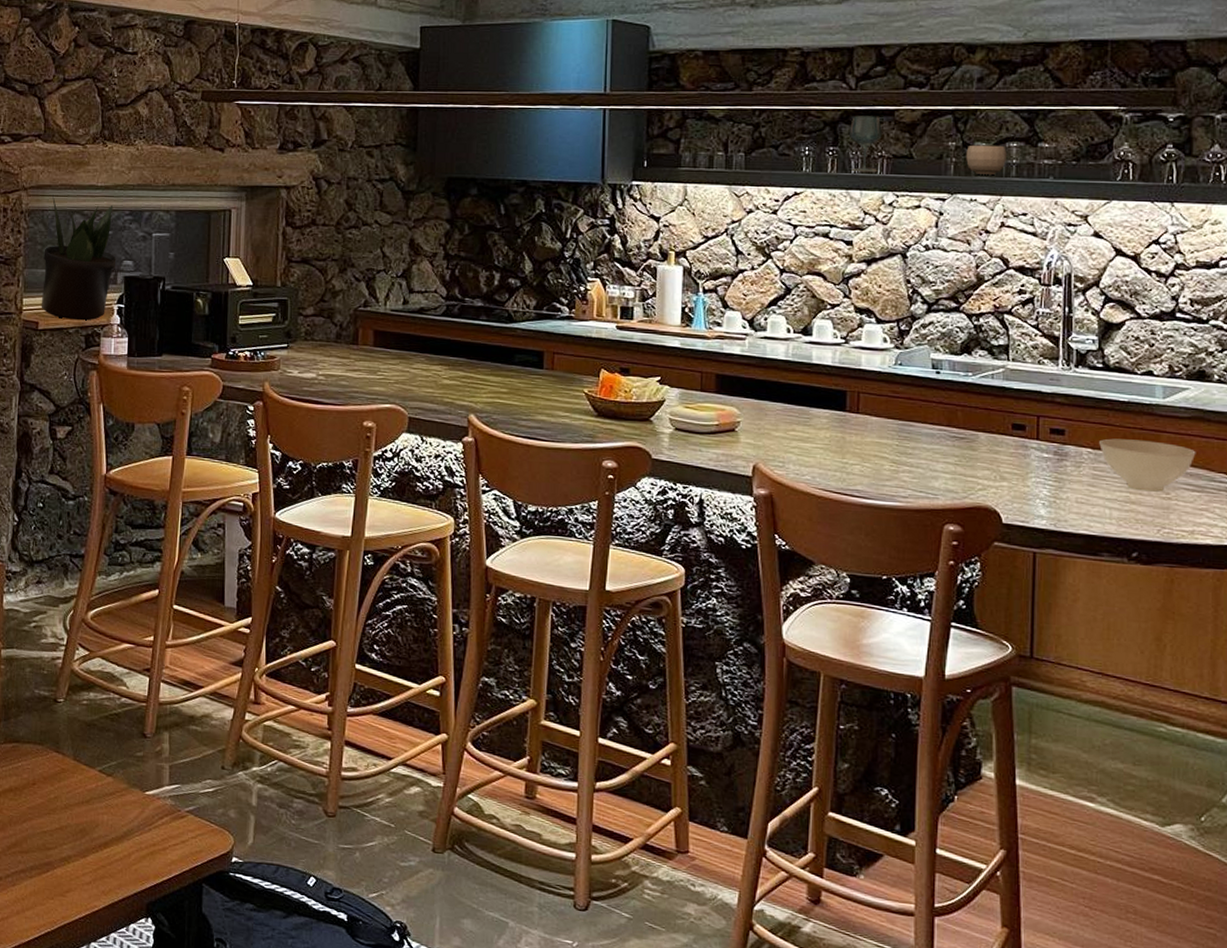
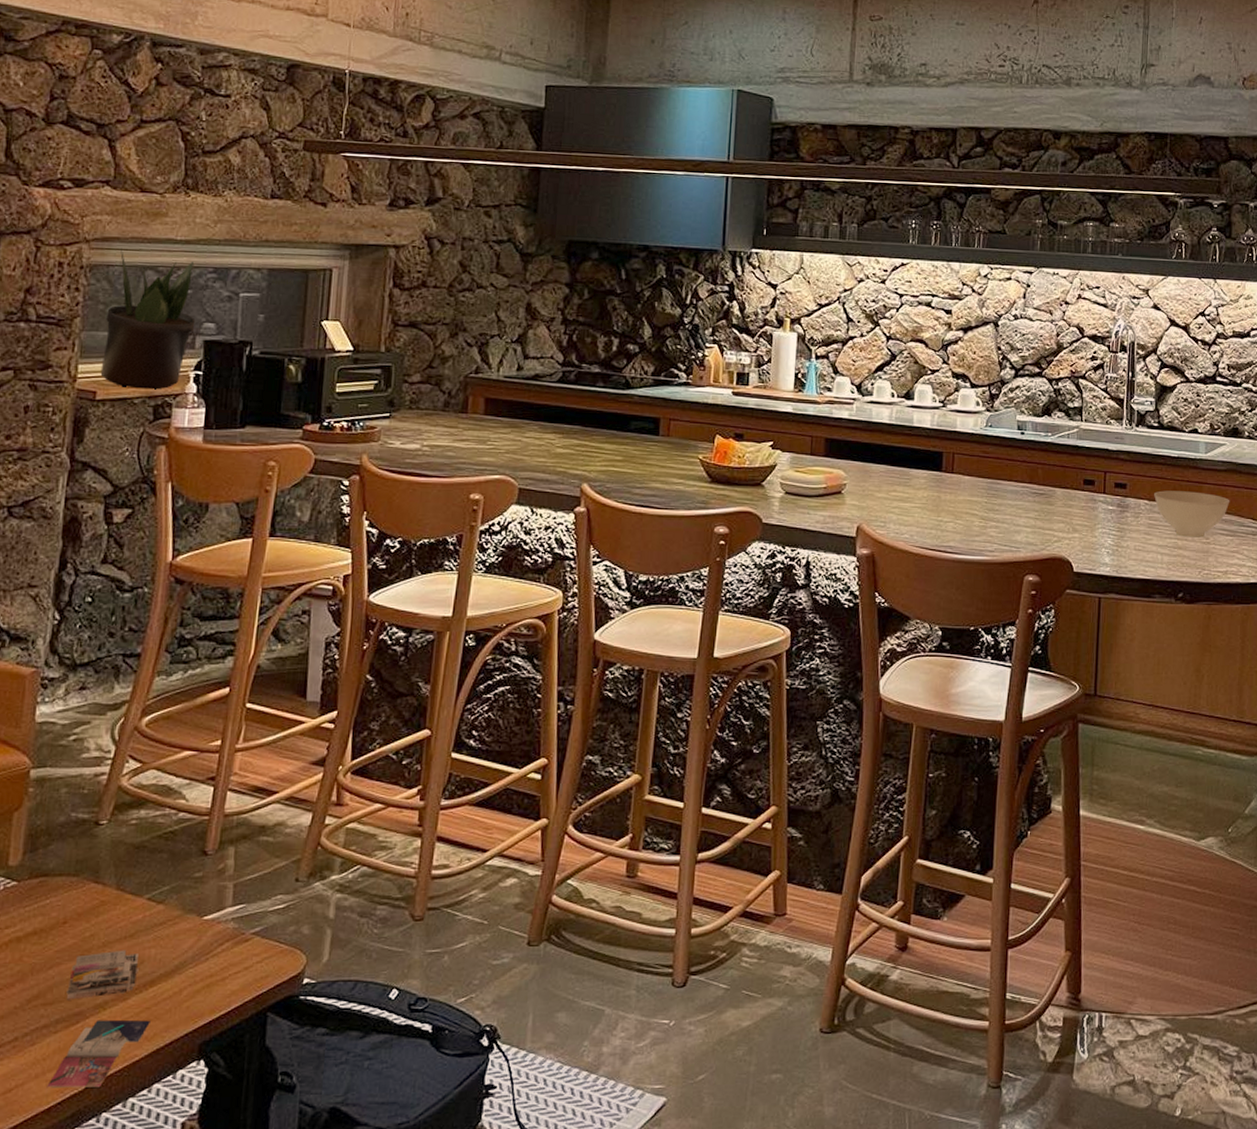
magazine: none [26,812,106,929] -> present [47,950,150,1088]
wine glass: present [848,115,883,173] -> none [950,192,981,246]
cup: present [966,144,1007,176] -> none [1050,223,1084,252]

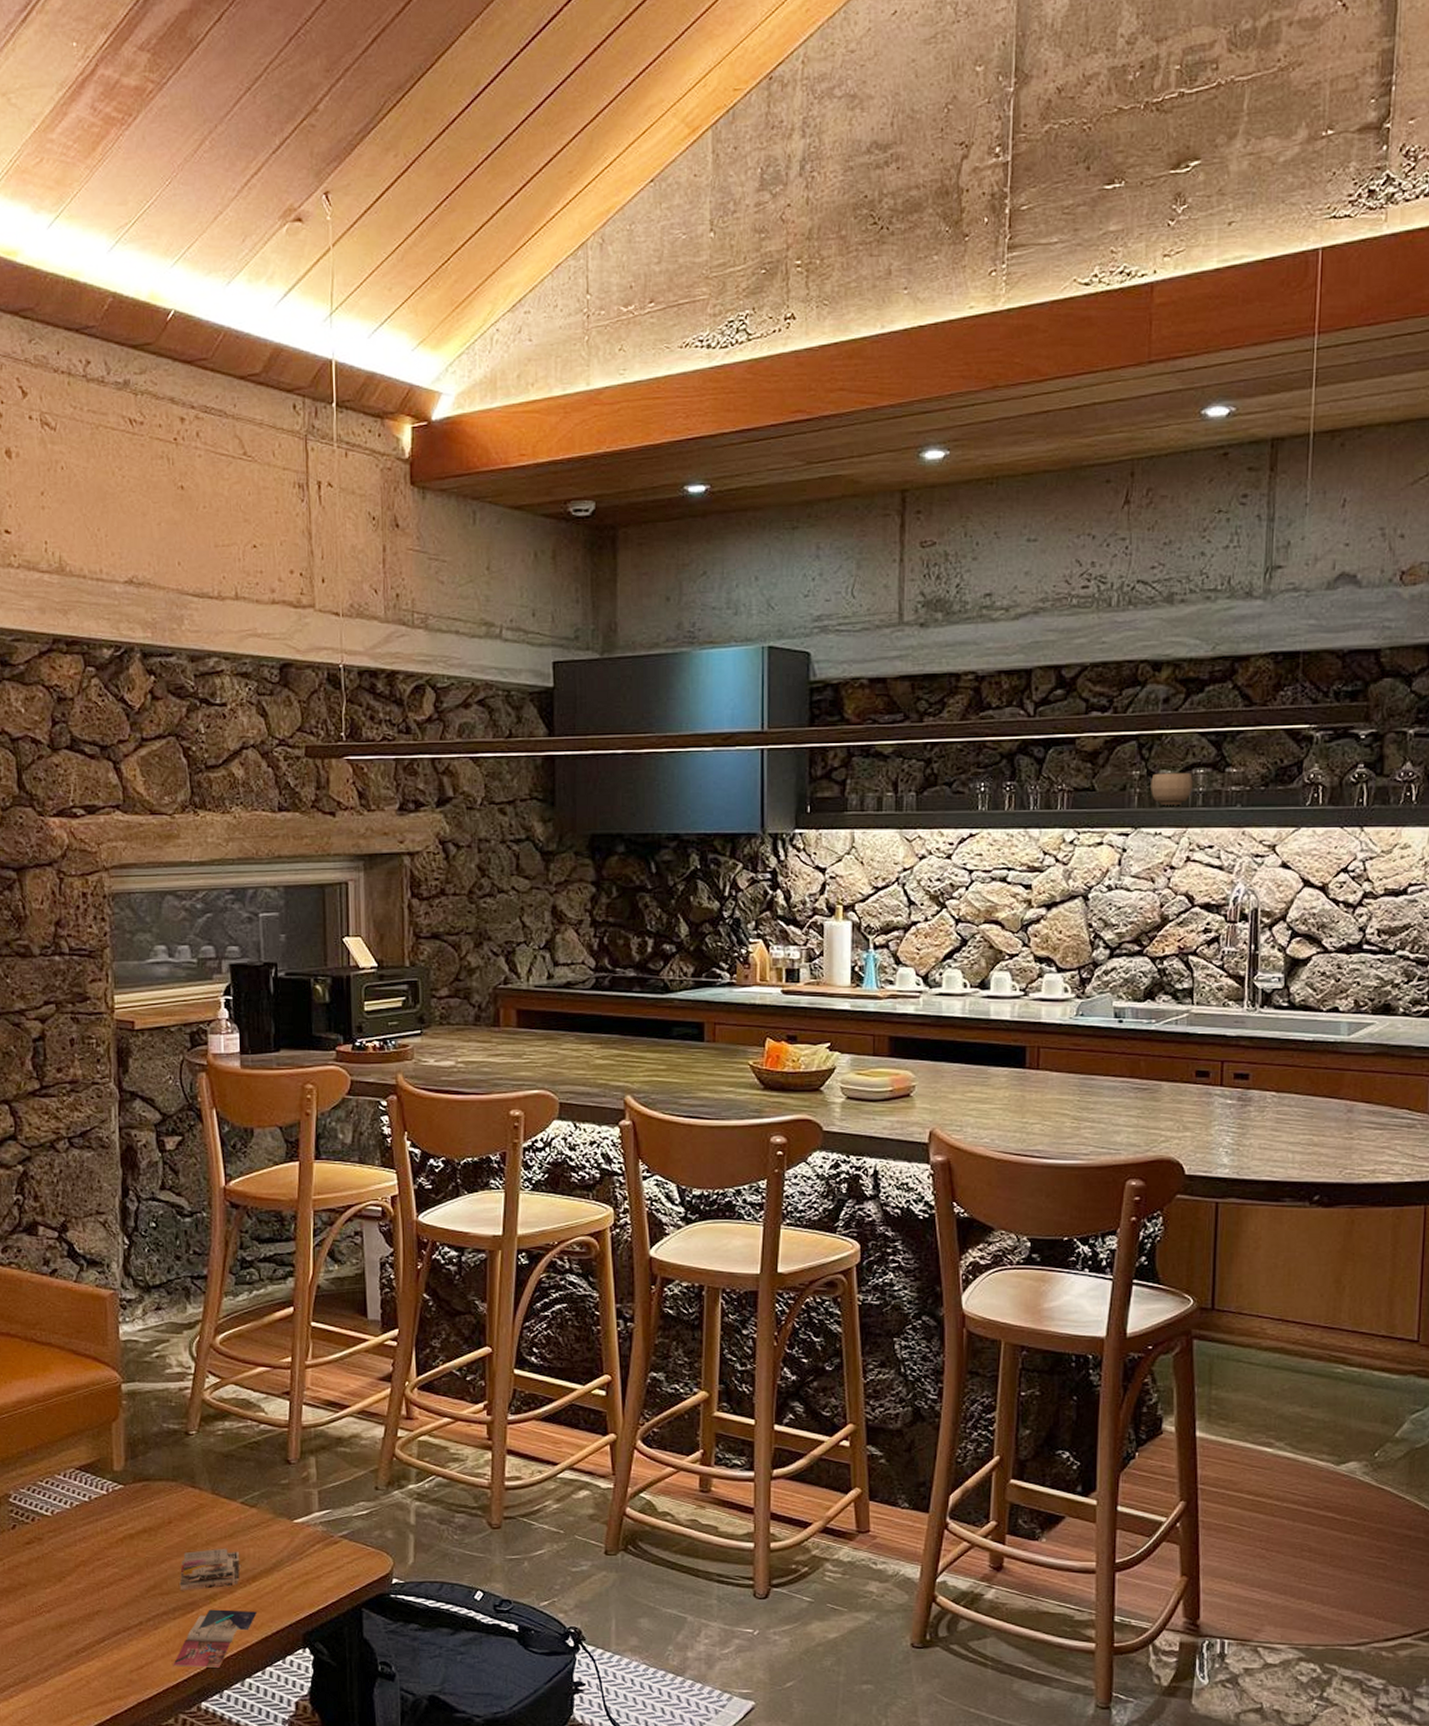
planter: present [100,249,196,390] -> none [134,875,220,1017]
cup: none [1050,223,1084,252] -> present [1151,772,1193,806]
bowl: present [1154,490,1230,538] -> none [1283,1080,1380,1132]

